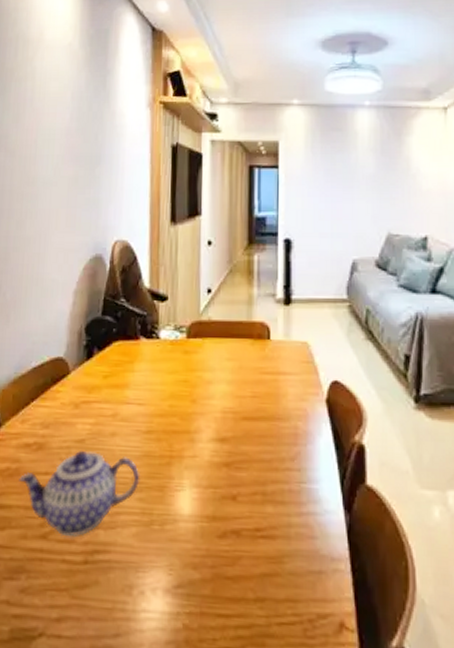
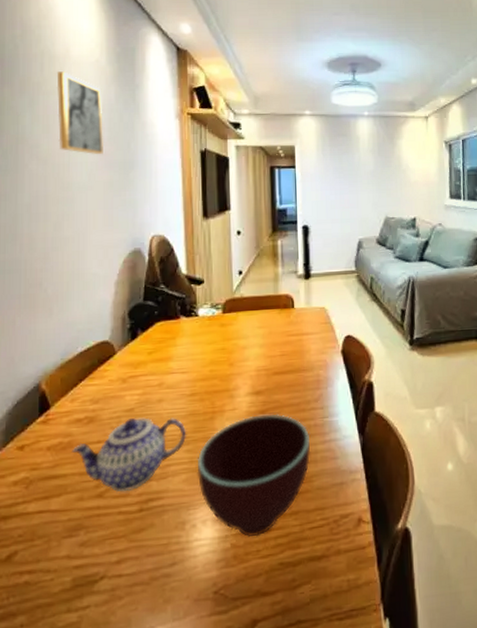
wall art: none [27,56,72,148] -> present [56,71,103,155]
bowl: none [148,467,284,622] -> present [197,413,311,538]

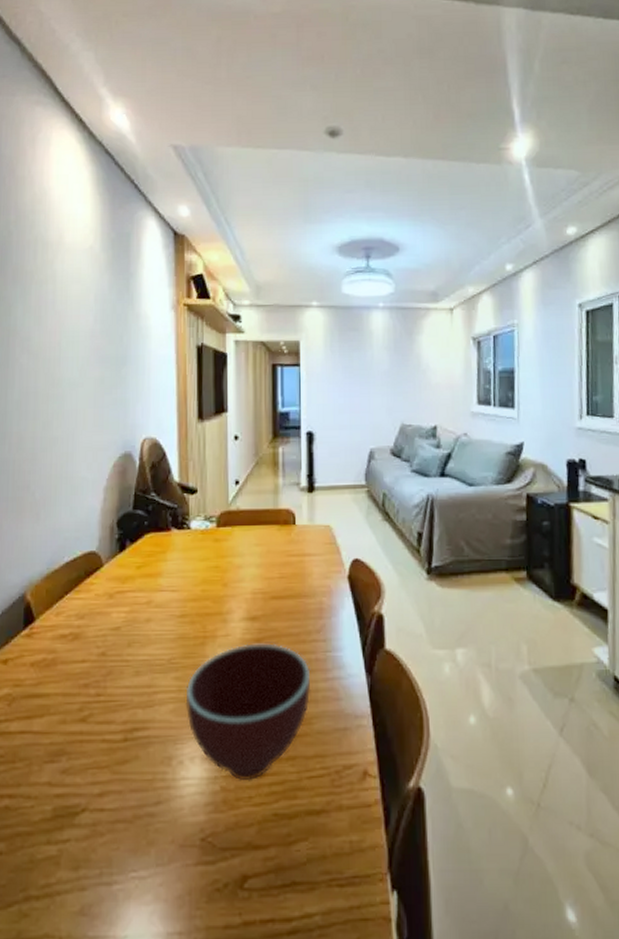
wall art: present [56,71,103,155] -> none [49,259,96,349]
teapot: present [72,417,187,493] -> none [56,638,176,718]

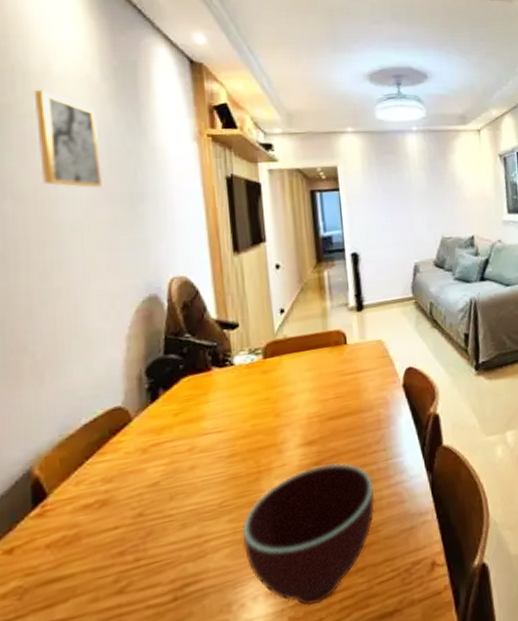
wall art: none [49,259,96,349] -> present [33,90,102,188]

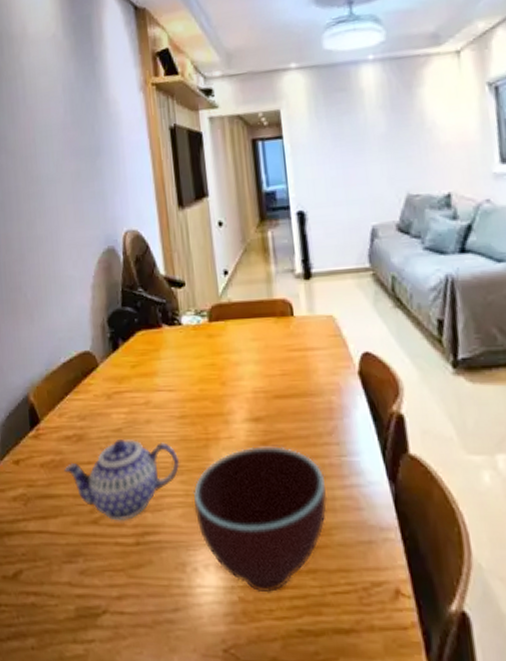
wall art: present [33,90,102,188] -> none [16,52,68,143]
teapot: none [80,485,228,583] -> present [64,440,180,521]

